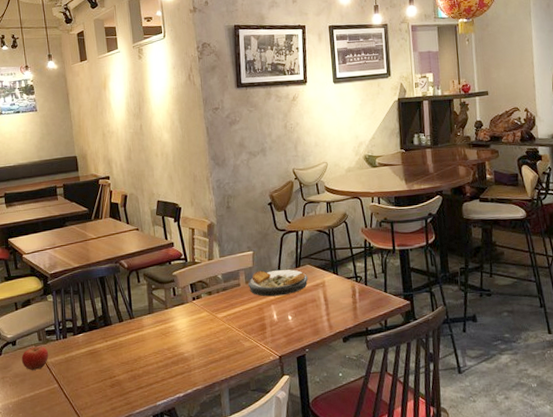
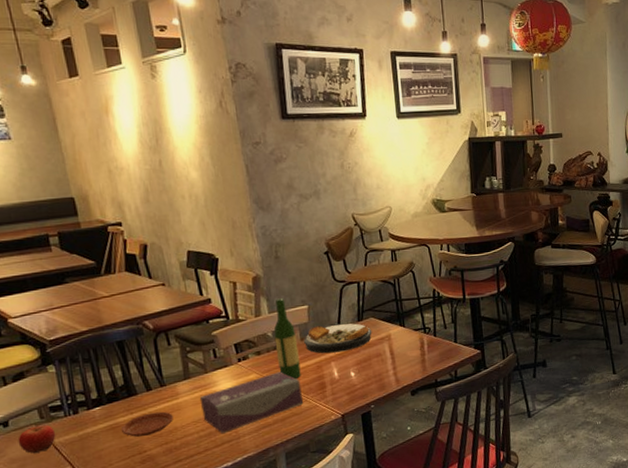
plate: none [97,341,138,363] -> present [120,411,173,437]
tissue box: none [160,311,245,365] -> present [199,371,303,433]
wine bottle: none [223,244,245,320] -> present [273,298,301,380]

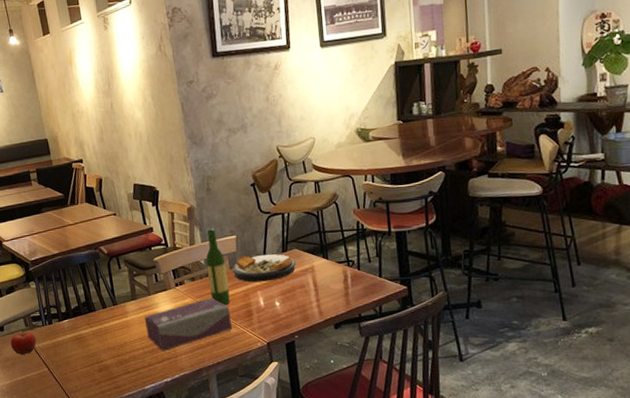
plate: present [120,411,173,437] -> none [83,327,123,348]

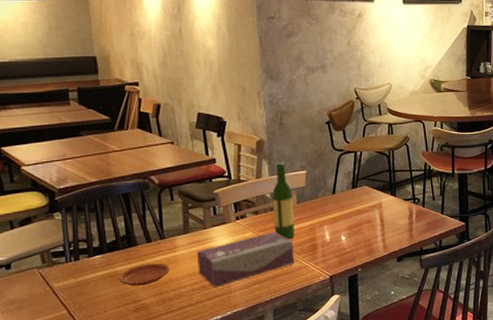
fruit: present [10,330,37,355] -> none [18,267,56,297]
plate: none [83,327,123,348] -> present [118,263,169,286]
plate: present [232,254,296,283] -> none [299,190,365,217]

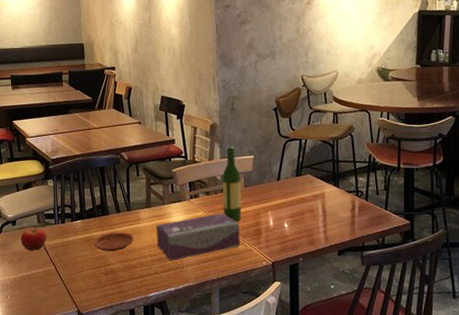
fruit: none [18,267,56,297] -> present [20,226,47,251]

